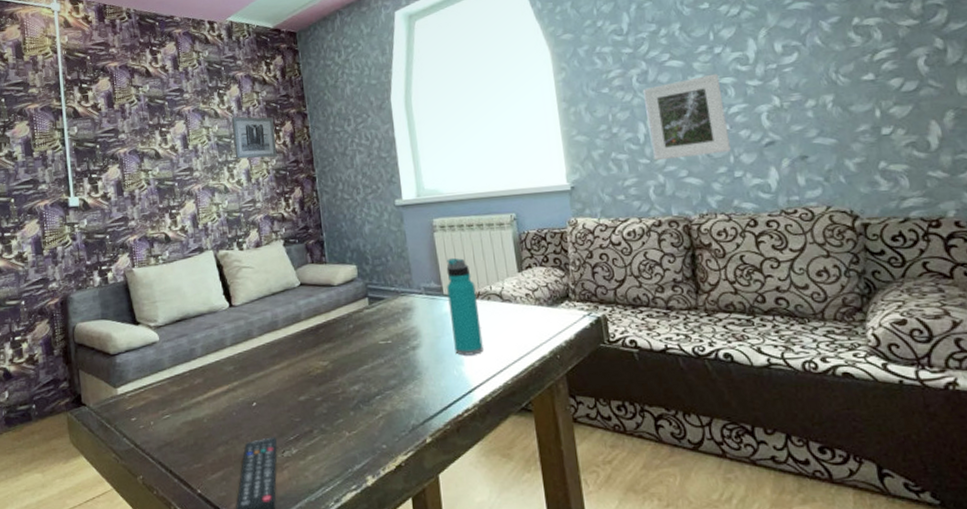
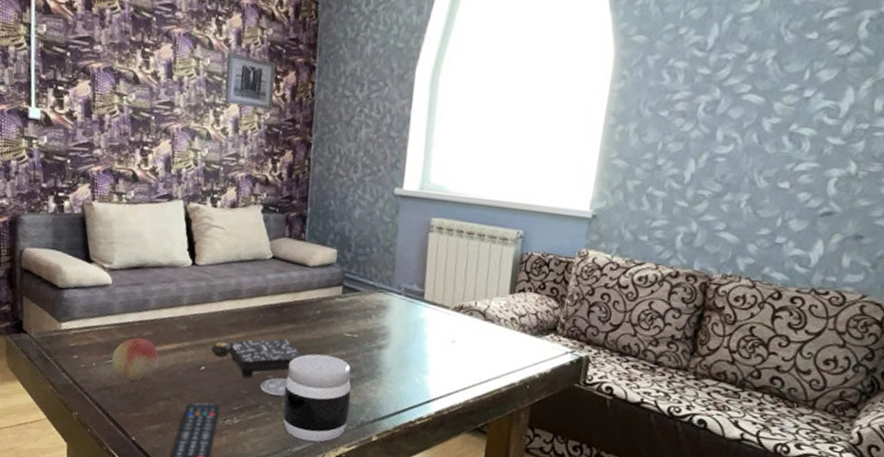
fruit: none [168,386,213,432] -> present [112,337,160,381]
board game: none [259,359,345,417] -> present [211,338,303,396]
jar: none [333,365,400,457] -> present [282,354,352,442]
water bottle: present [446,257,483,356] -> none [422,263,460,368]
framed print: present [643,73,731,161] -> none [692,120,798,214]

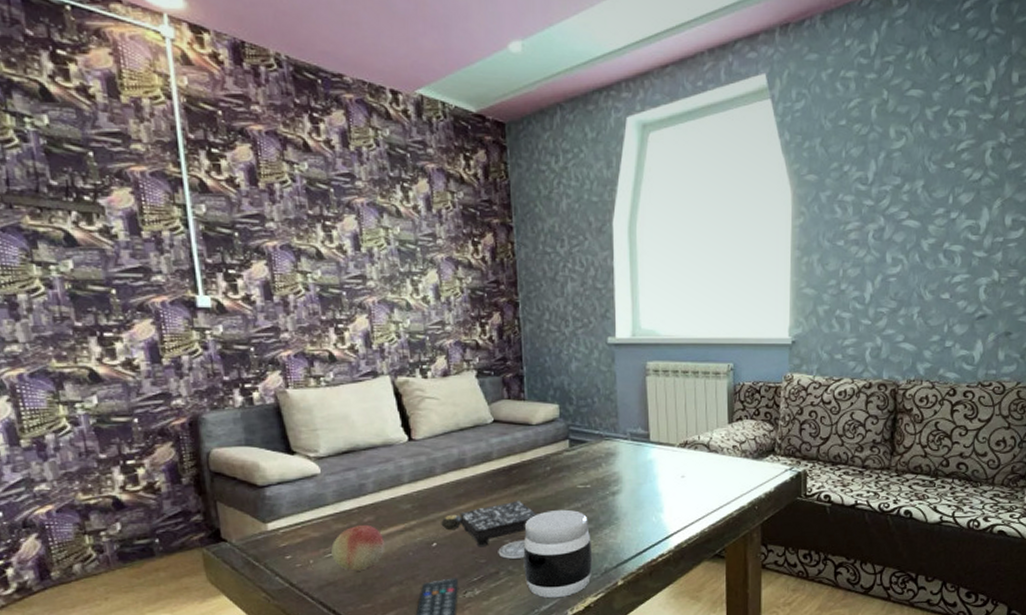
wall art: present [224,52,276,110] -> none [417,219,474,273]

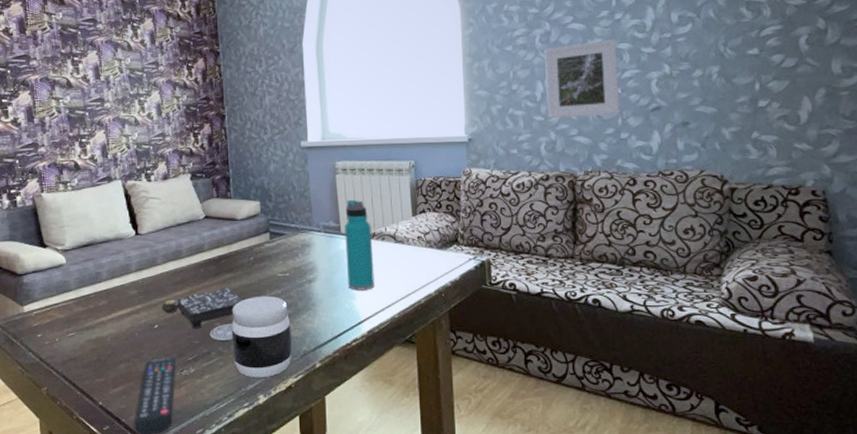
fruit: present [331,524,386,571] -> none [73,308,116,349]
water bottle: none [654,404,685,503] -> present [345,199,375,290]
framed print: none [875,239,950,323] -> present [545,38,620,119]

